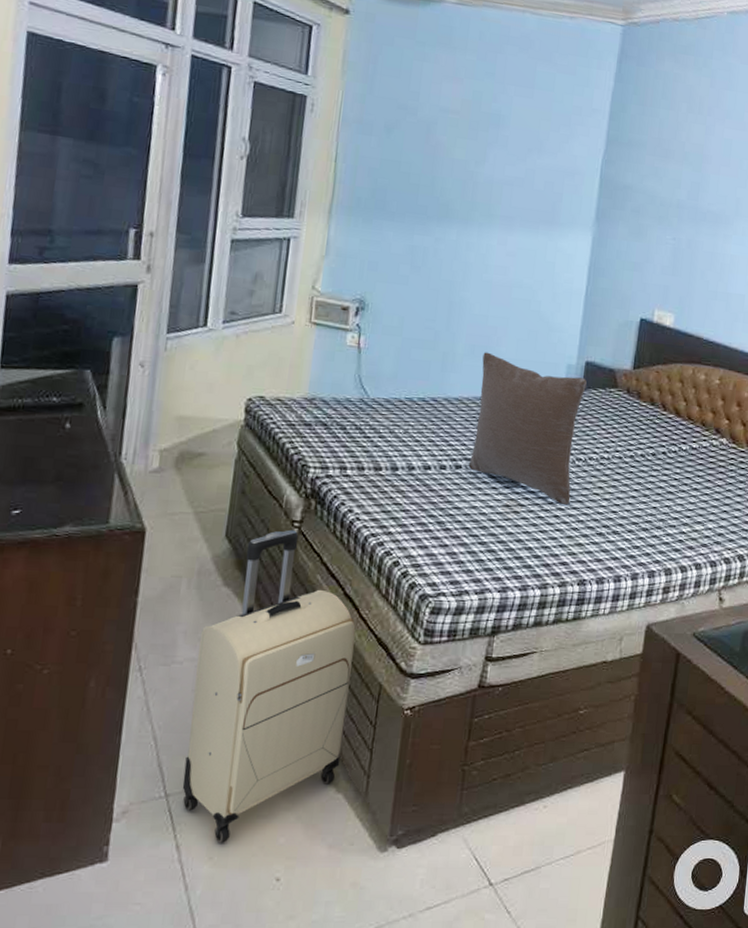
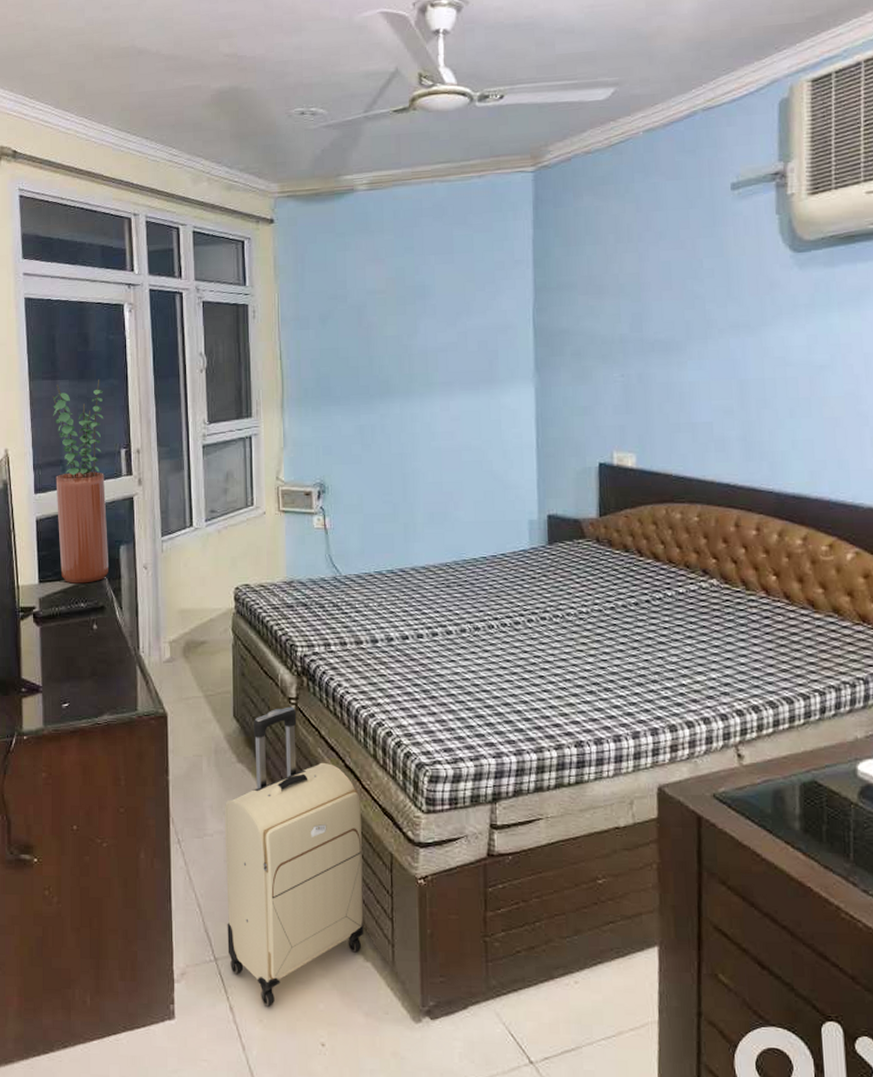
vase: none [31,141,117,376] -> present [52,378,110,584]
pillow: present [469,352,587,506] -> none [443,518,554,665]

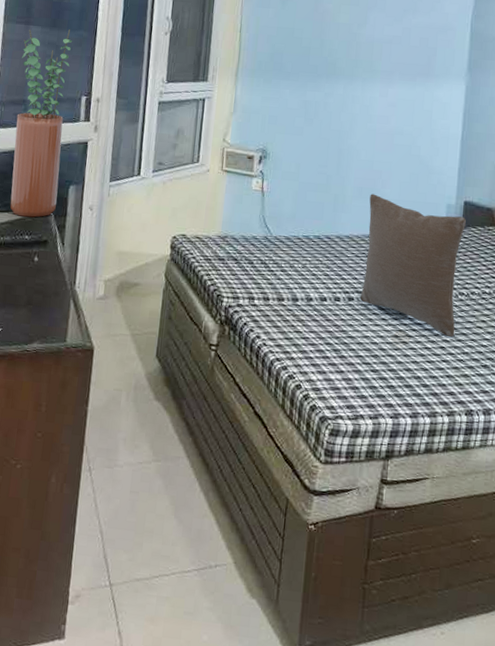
suitcase: present [224,706,364,1007] -> none [123,352,265,634]
pillow: none [443,518,554,665] -> present [361,194,466,338]

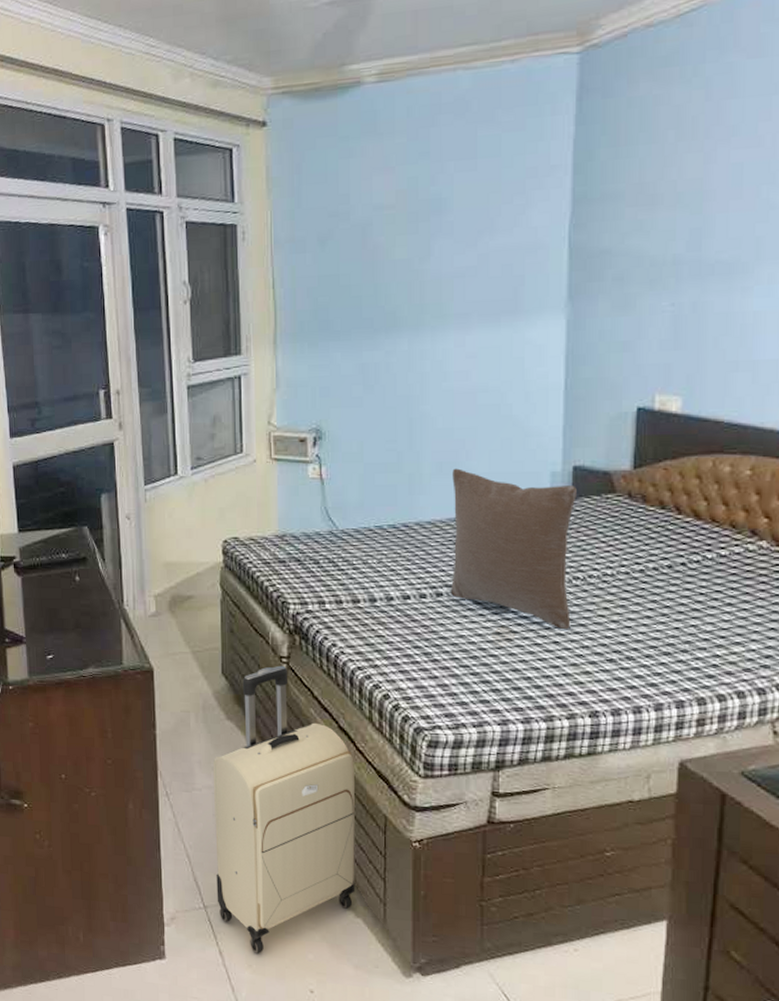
vase: present [10,28,73,218] -> none [24,311,91,533]
suitcase: none [123,352,265,634] -> present [212,665,355,954]

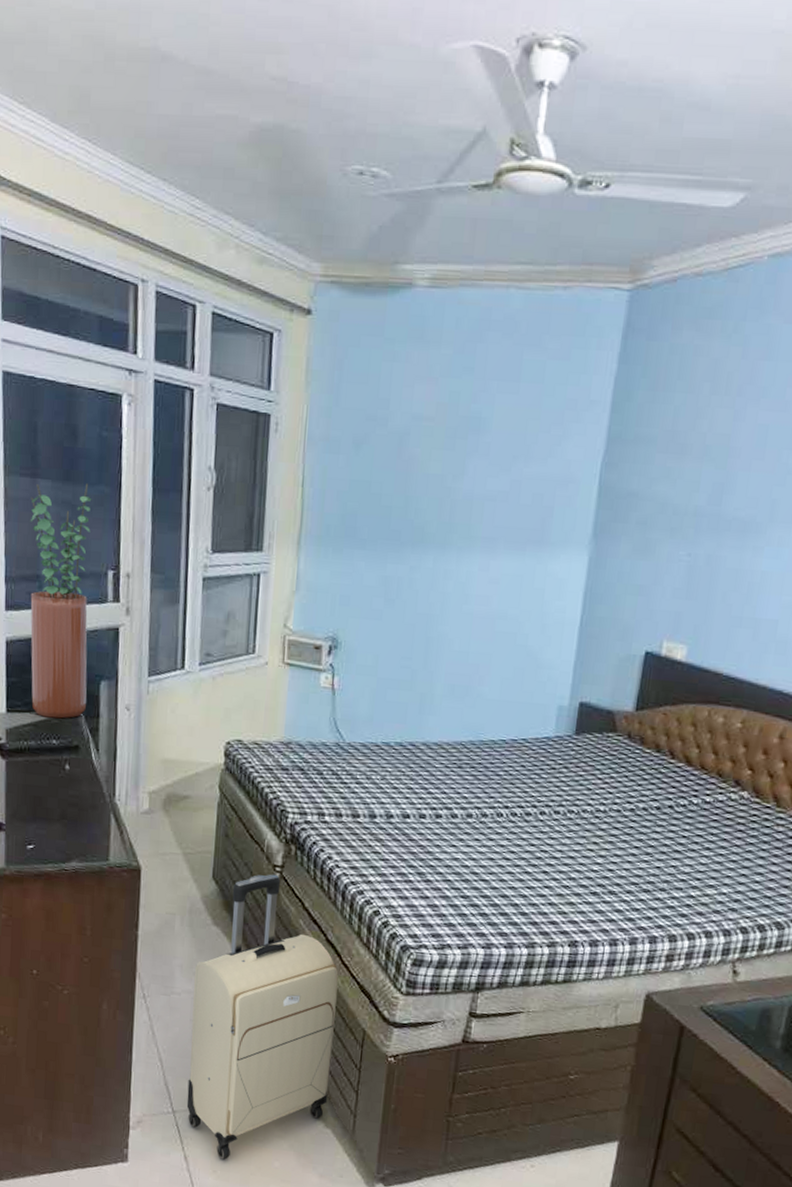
vase: none [24,311,91,533] -> present [30,482,92,719]
pillow: present [451,468,577,630] -> none [450,692,581,861]

